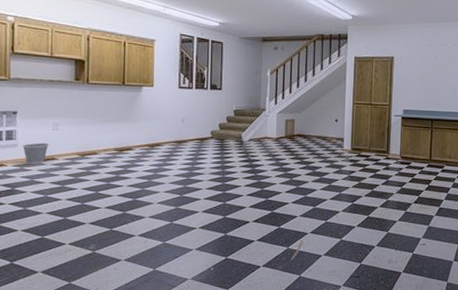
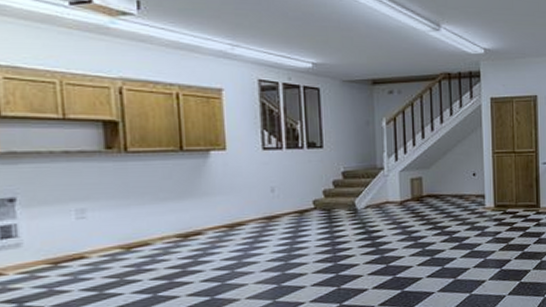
wastebasket: present [23,142,49,164] -> none [30,237,73,268]

